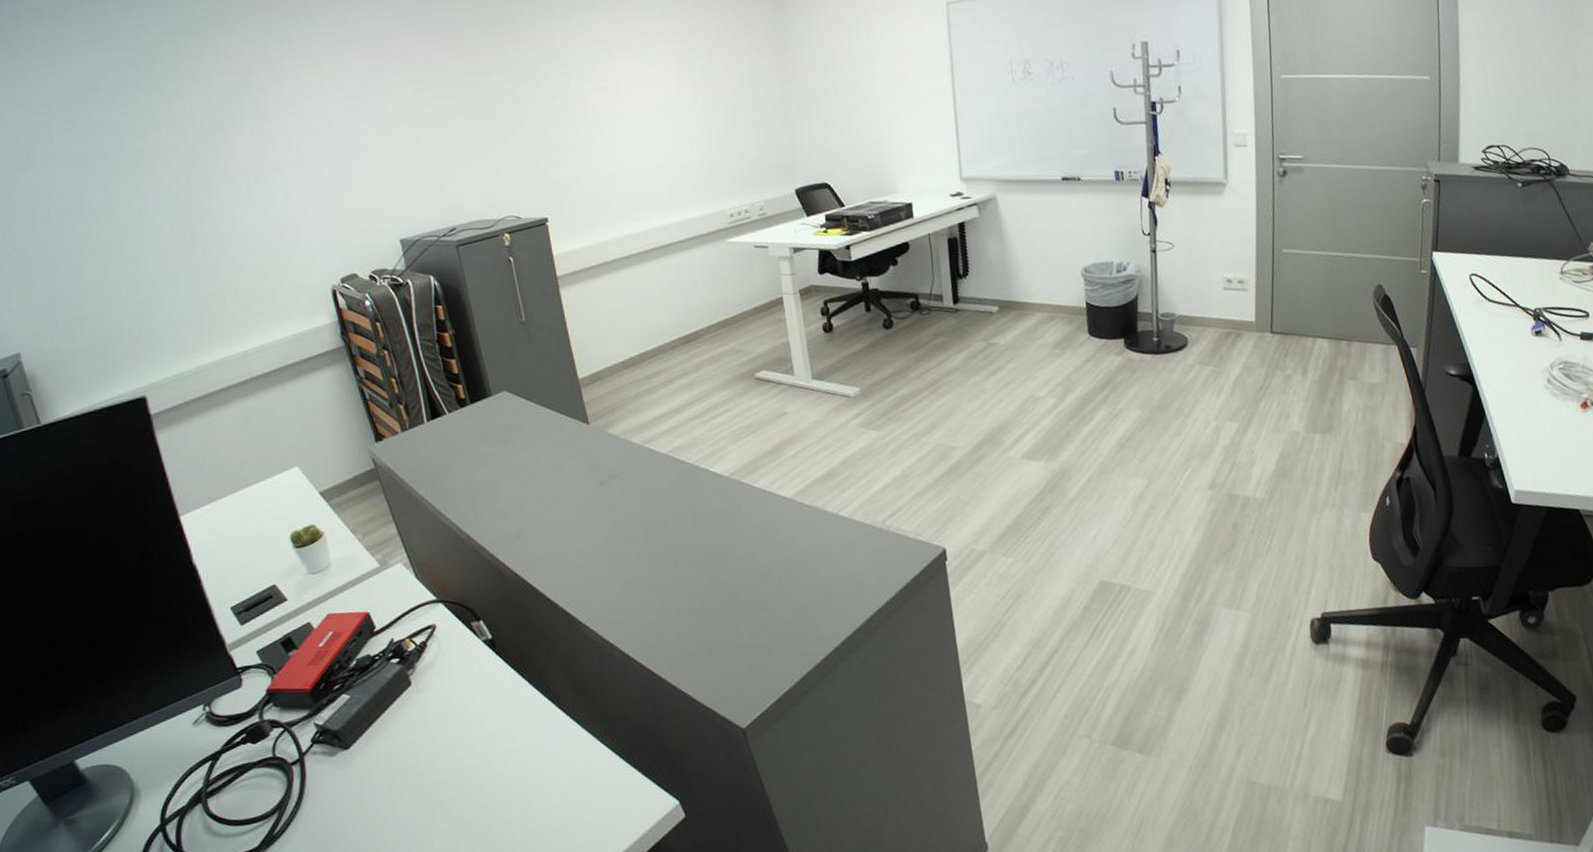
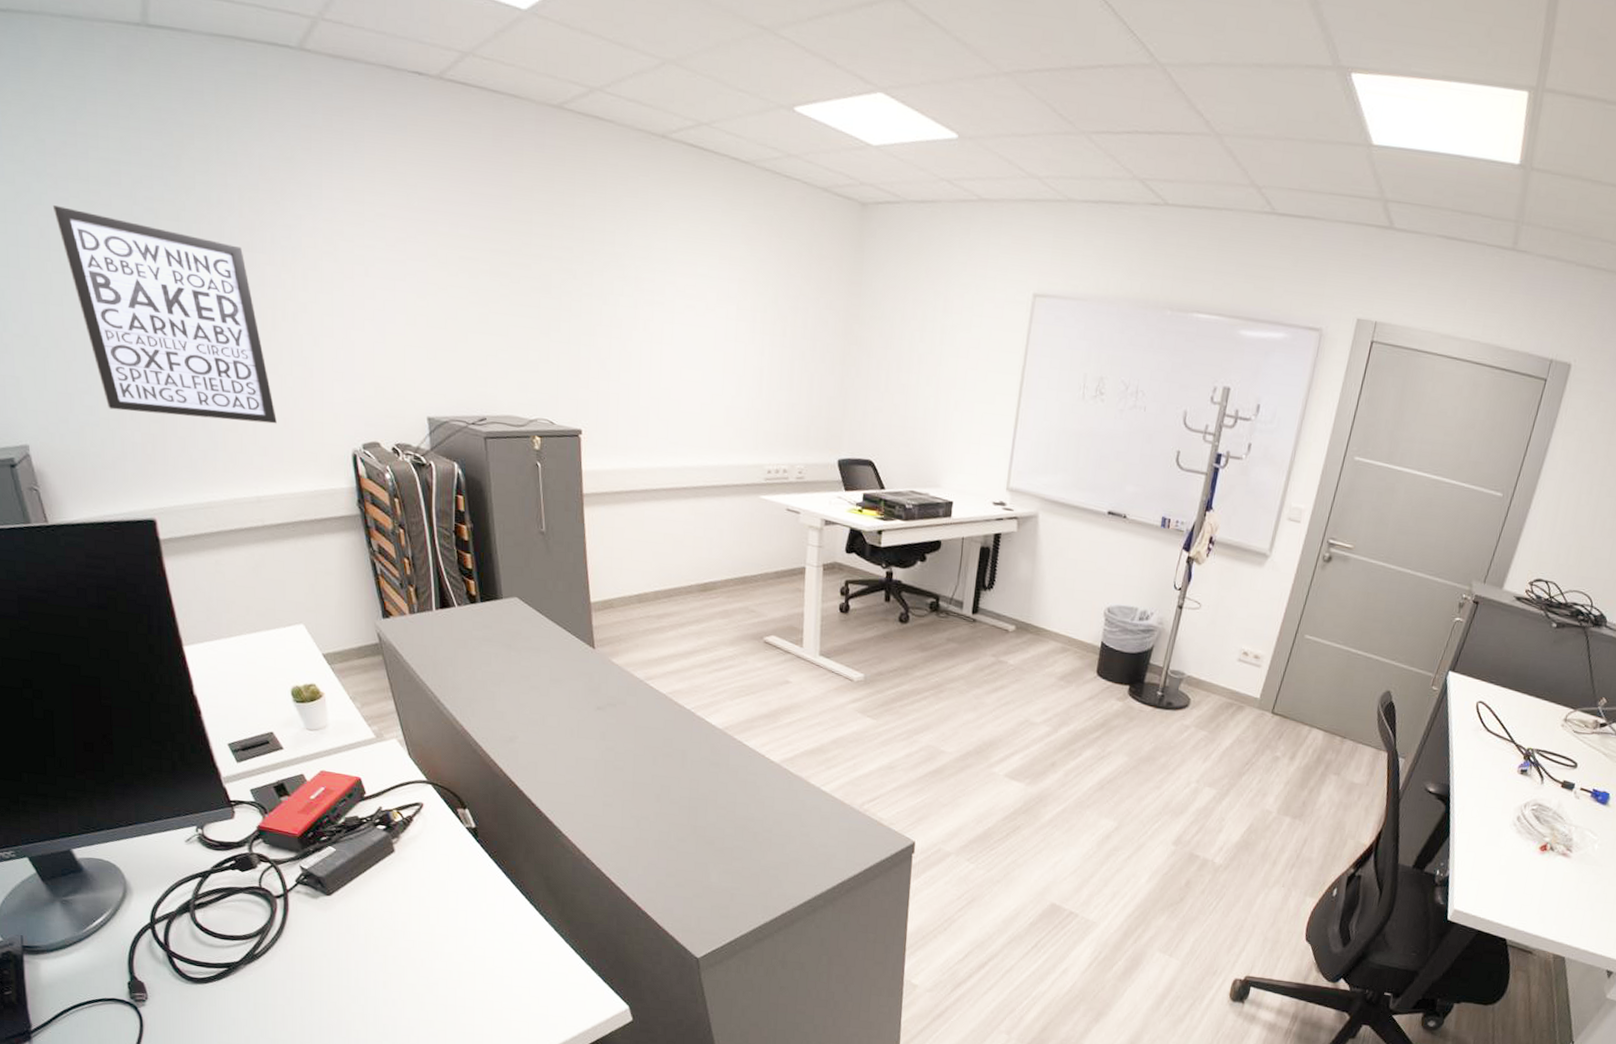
wall art: none [37,127,257,301] -> present [52,204,277,424]

